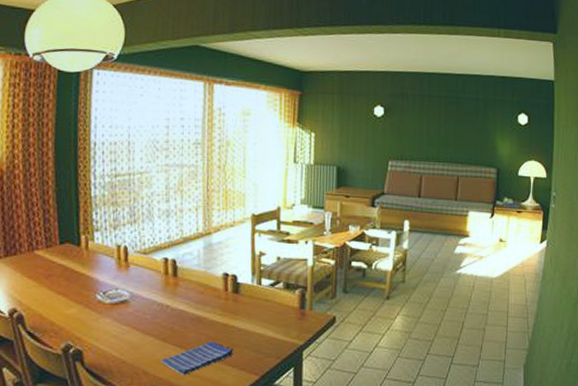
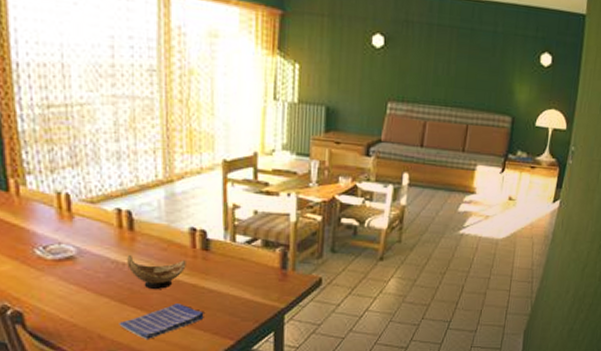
decorative bowl: none [170,297,220,328] -> present [127,254,186,289]

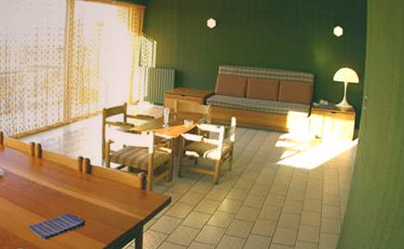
decorative bowl: present [127,254,186,289] -> none [36,175,75,202]

